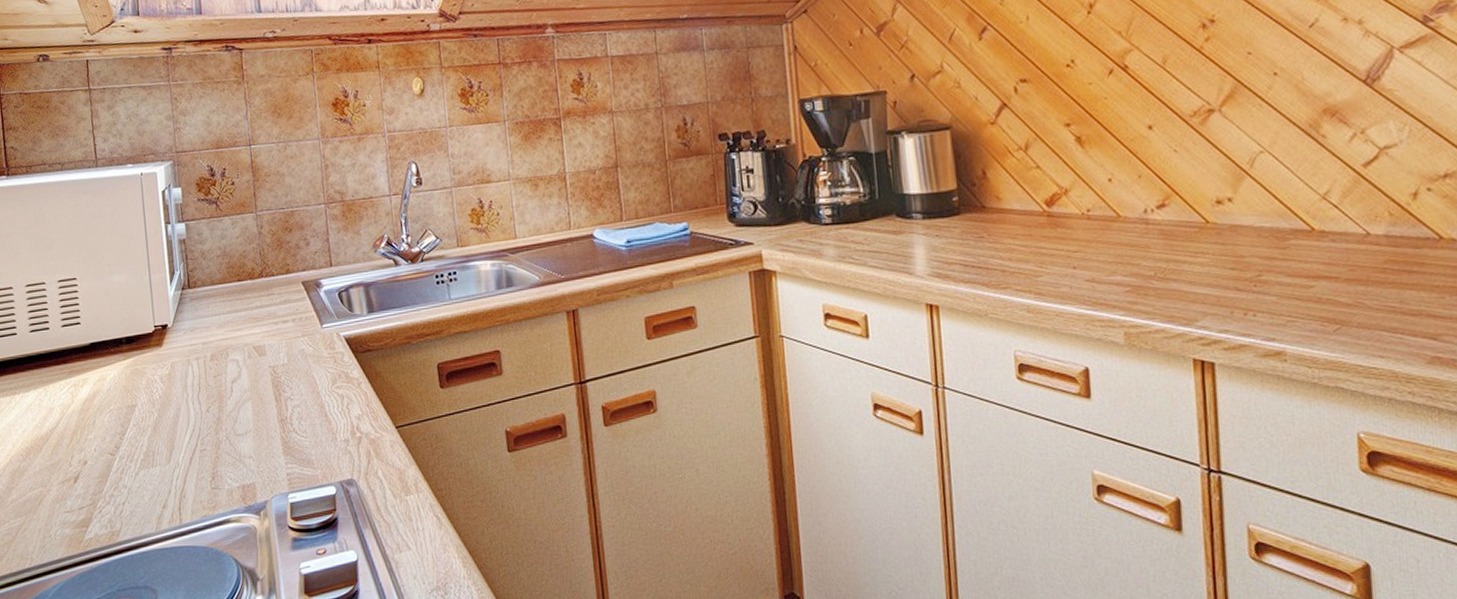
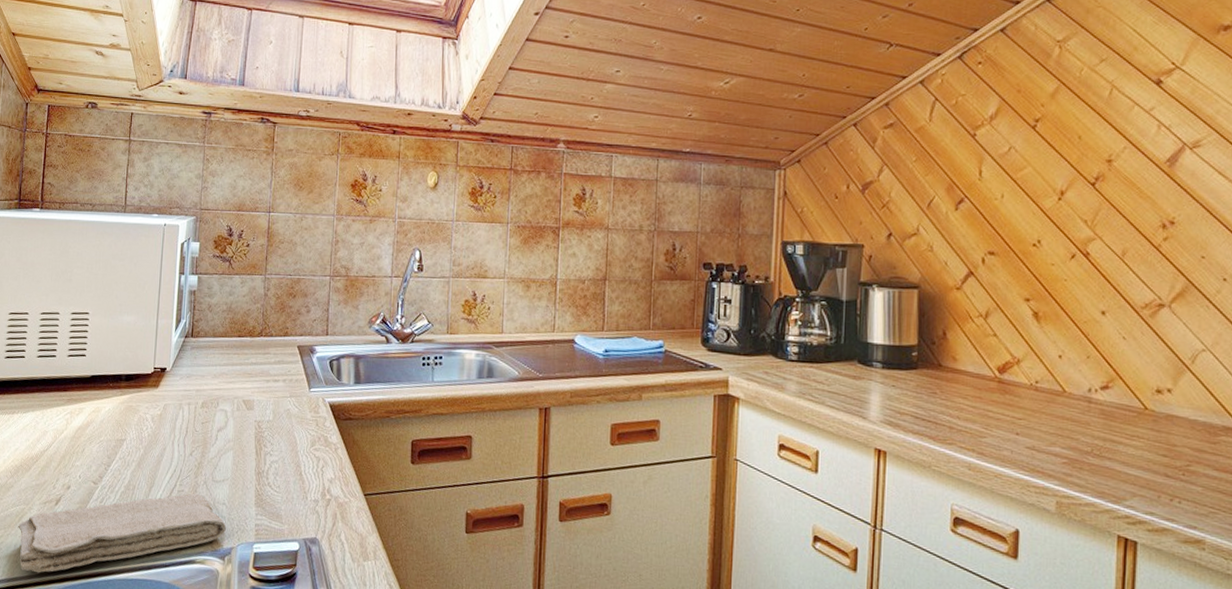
washcloth: none [38,450,257,556] -> present [17,493,226,573]

